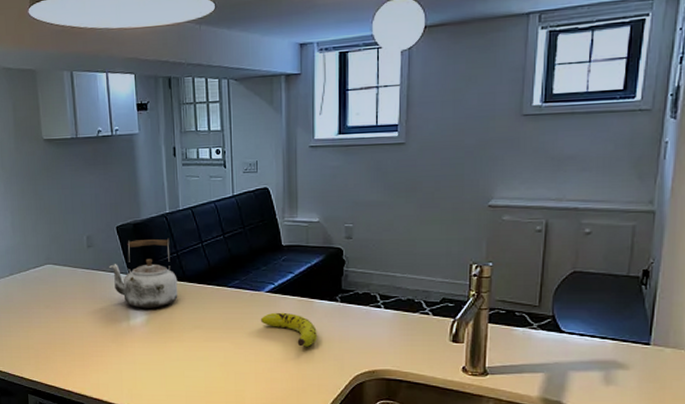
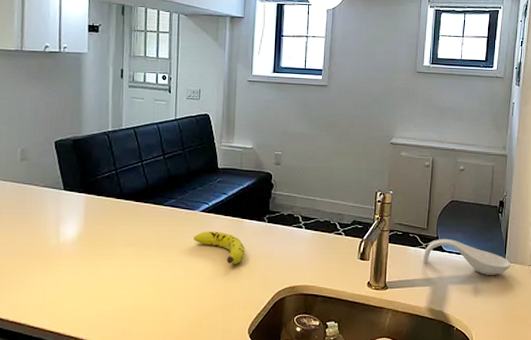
kettle: present [109,238,178,308] -> none [43,155,114,225]
spoon rest: none [533,317,659,361] -> present [422,238,511,275]

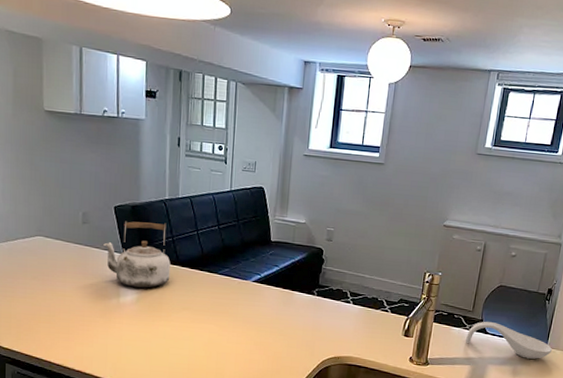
kettle: none [43,155,114,225] -> present [103,221,171,288]
fruit: present [193,231,246,264] -> none [244,300,295,333]

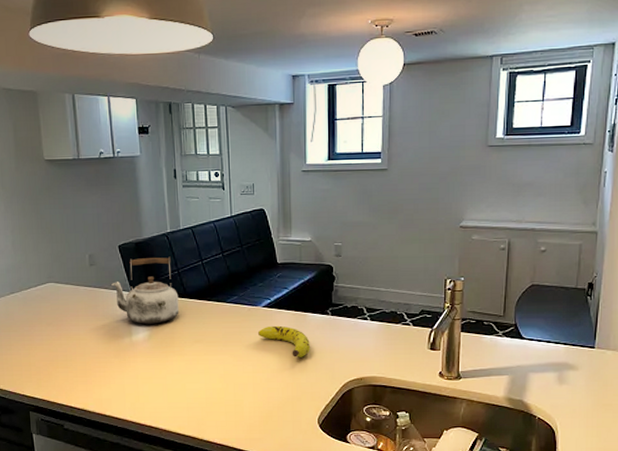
fruit: none [244,300,295,333] -> present [257,325,311,357]
spoon rest: present [465,321,553,359] -> none [499,325,602,363]

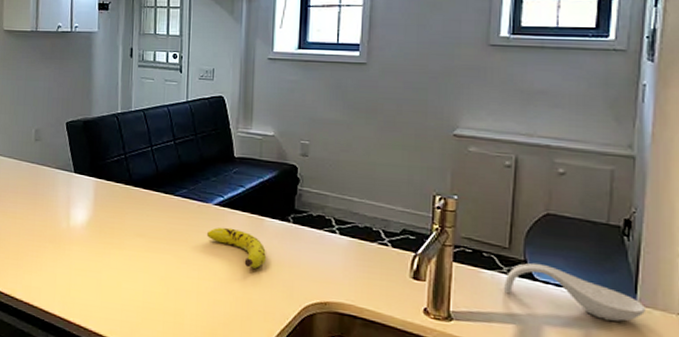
kettle: present [111,256,179,324] -> none [54,137,123,211]
spoon rest: none [499,325,602,363] -> present [503,262,647,322]

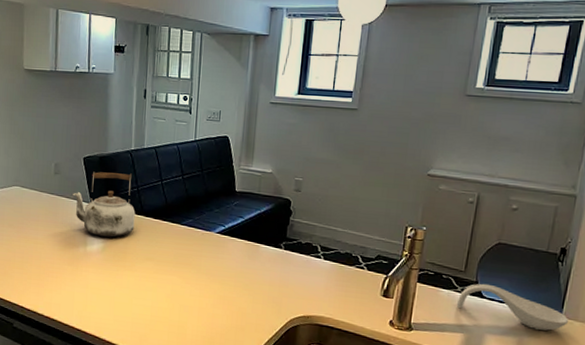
kettle: none [54,137,123,211] -> present [73,171,136,238]
fruit: present [206,227,267,269] -> none [208,252,260,288]

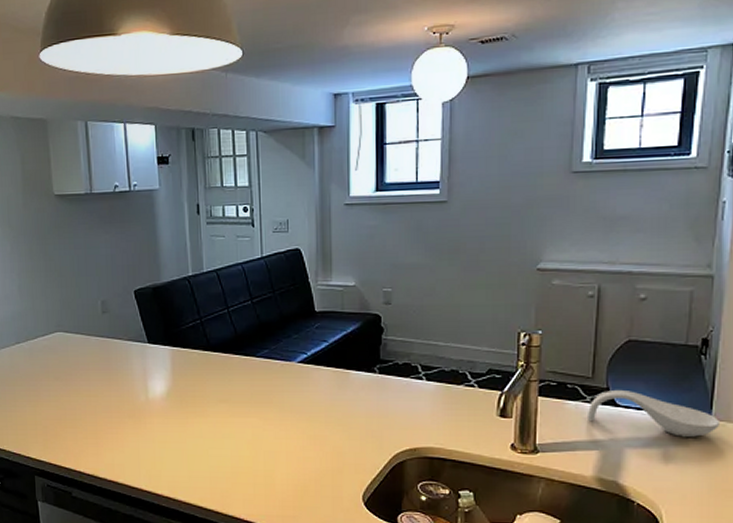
kettle: present [73,171,136,238] -> none [126,303,202,380]

